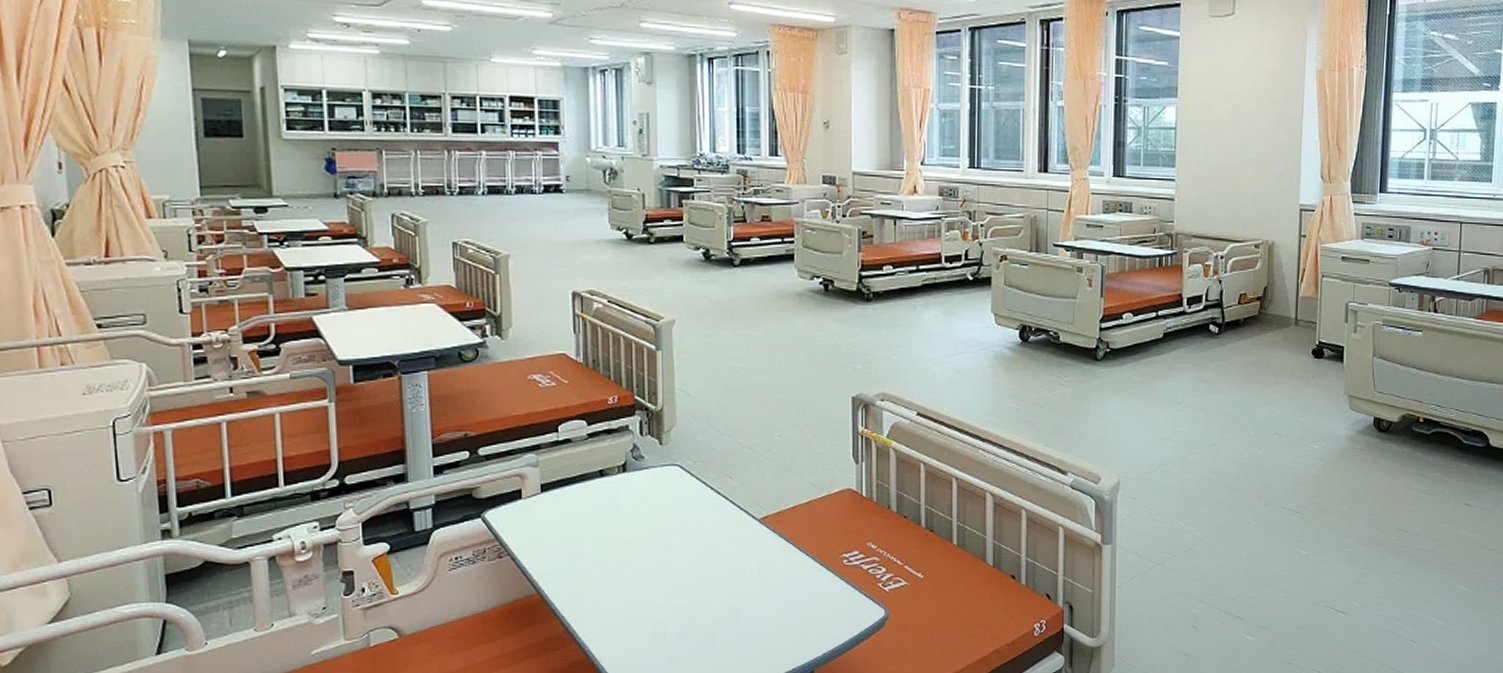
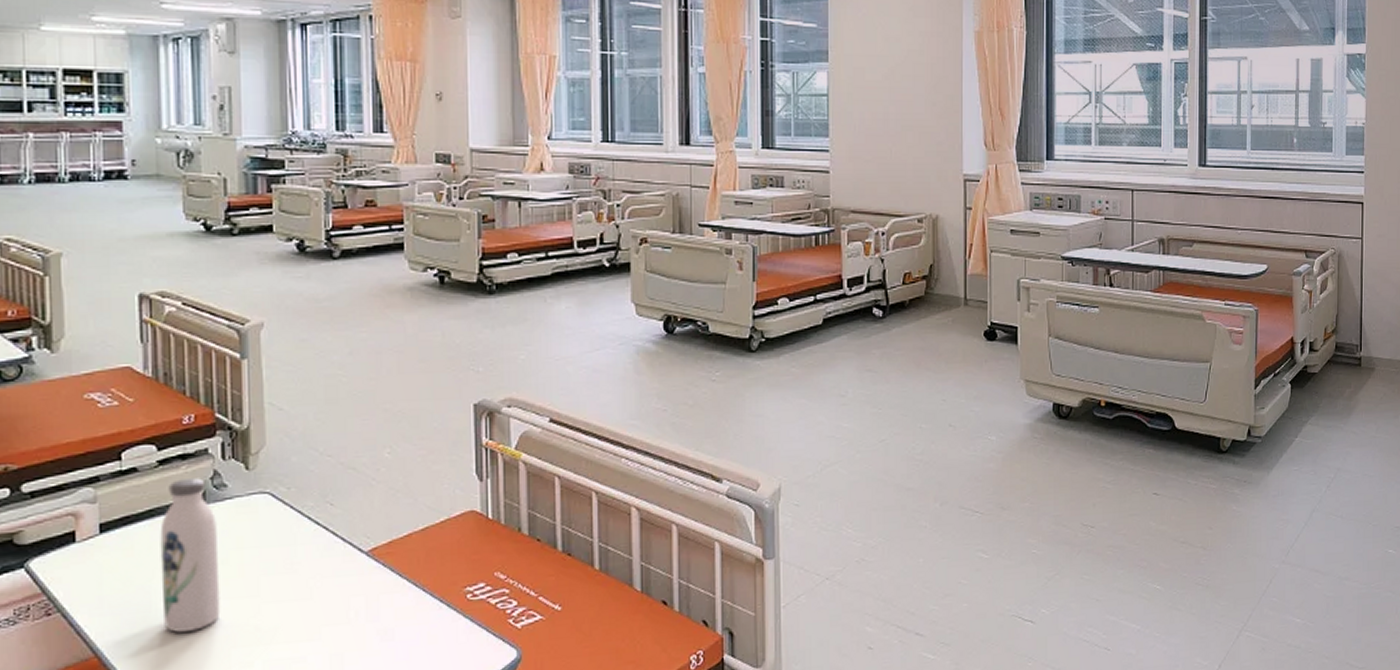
water bottle: none [589,450,639,578] -> present [160,478,221,633]

